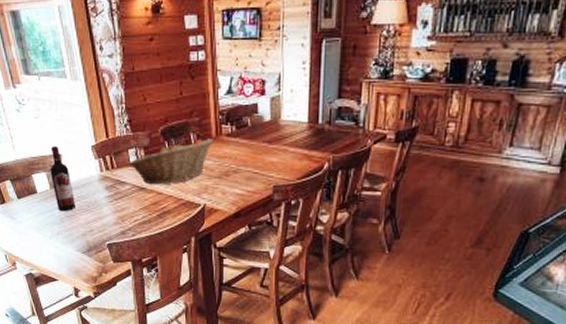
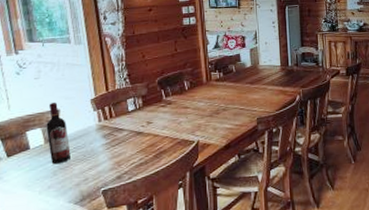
fruit basket: present [129,139,214,185] -> none [127,84,205,129]

